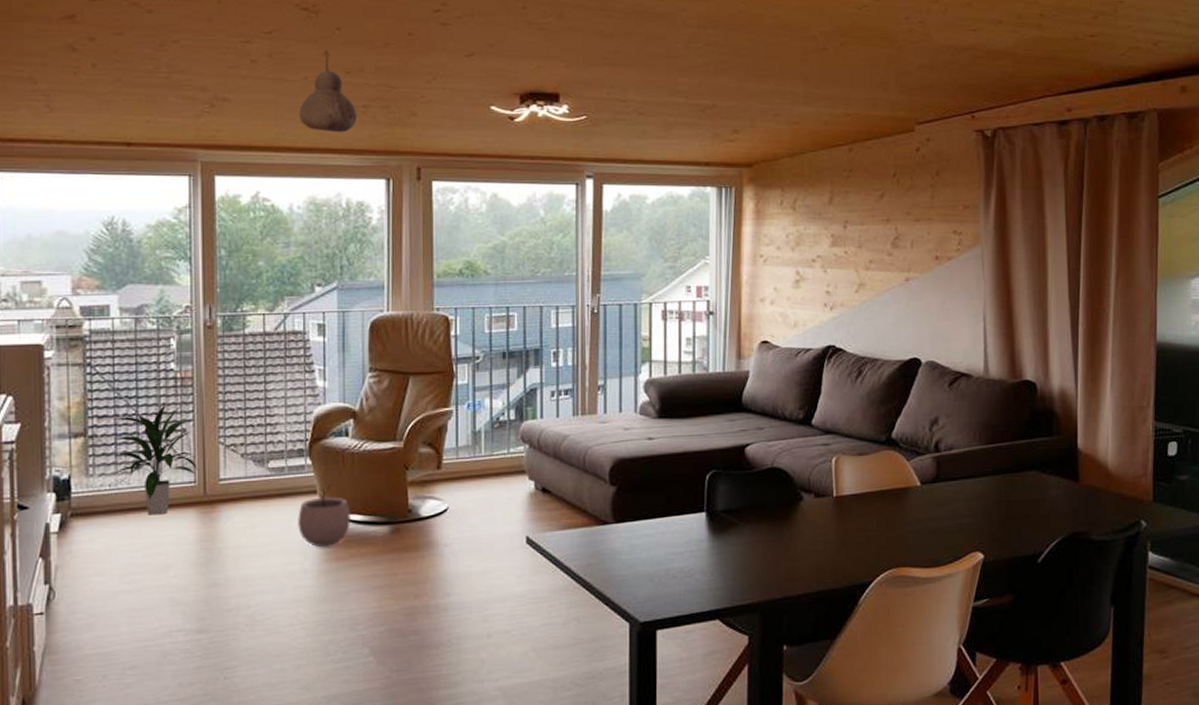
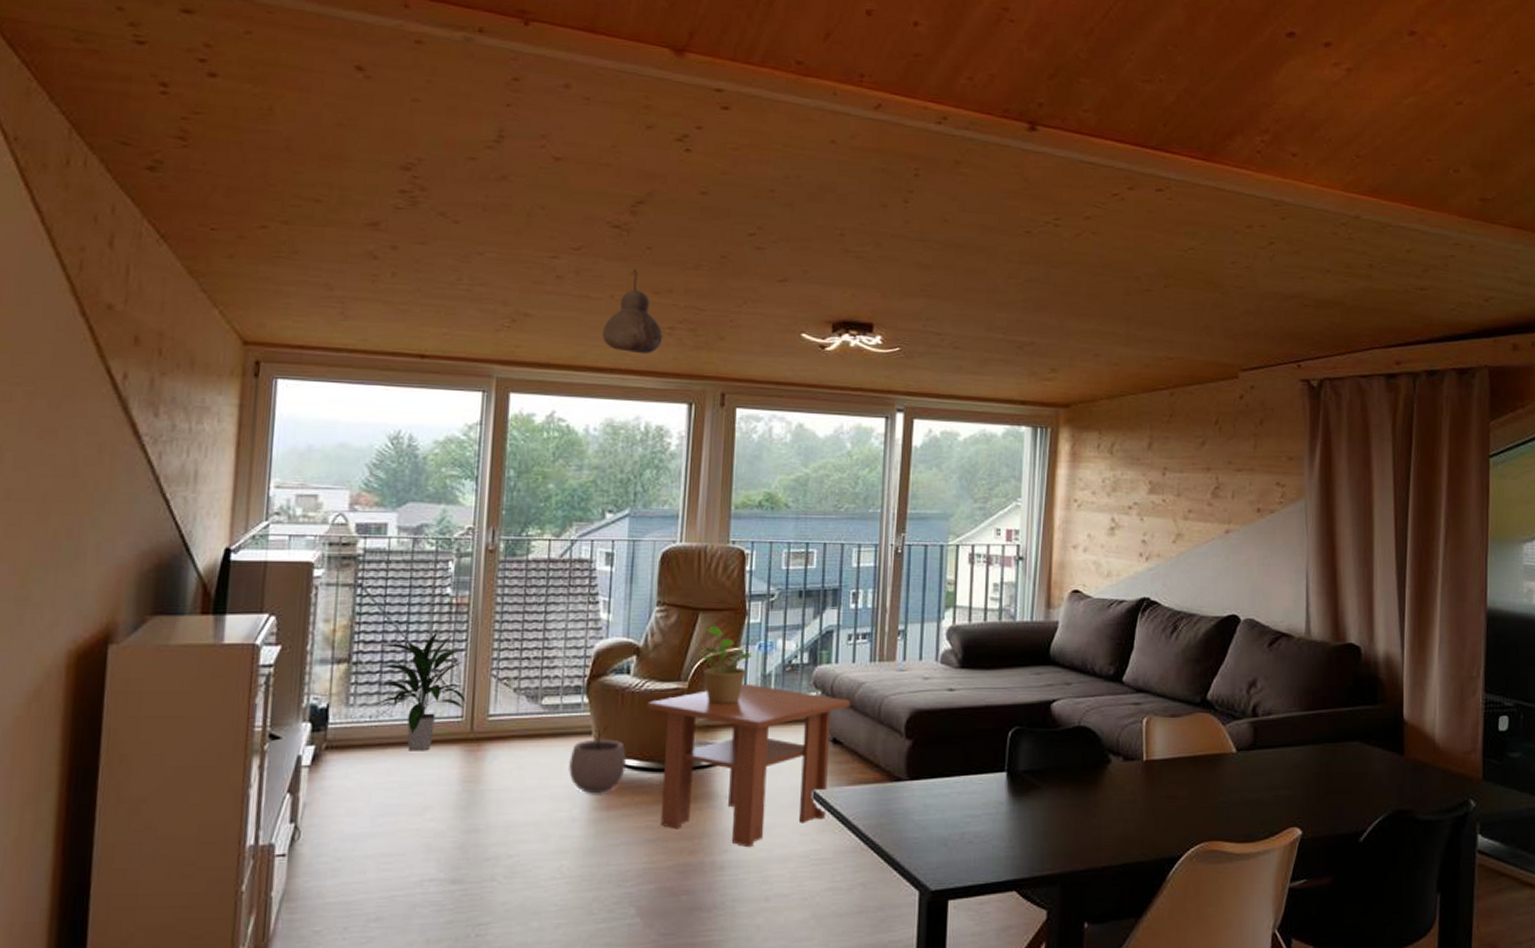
coffee table: none [366,440,557,590] -> present [647,683,850,848]
potted plant: none [410,388,463,460] -> present [697,625,753,704]

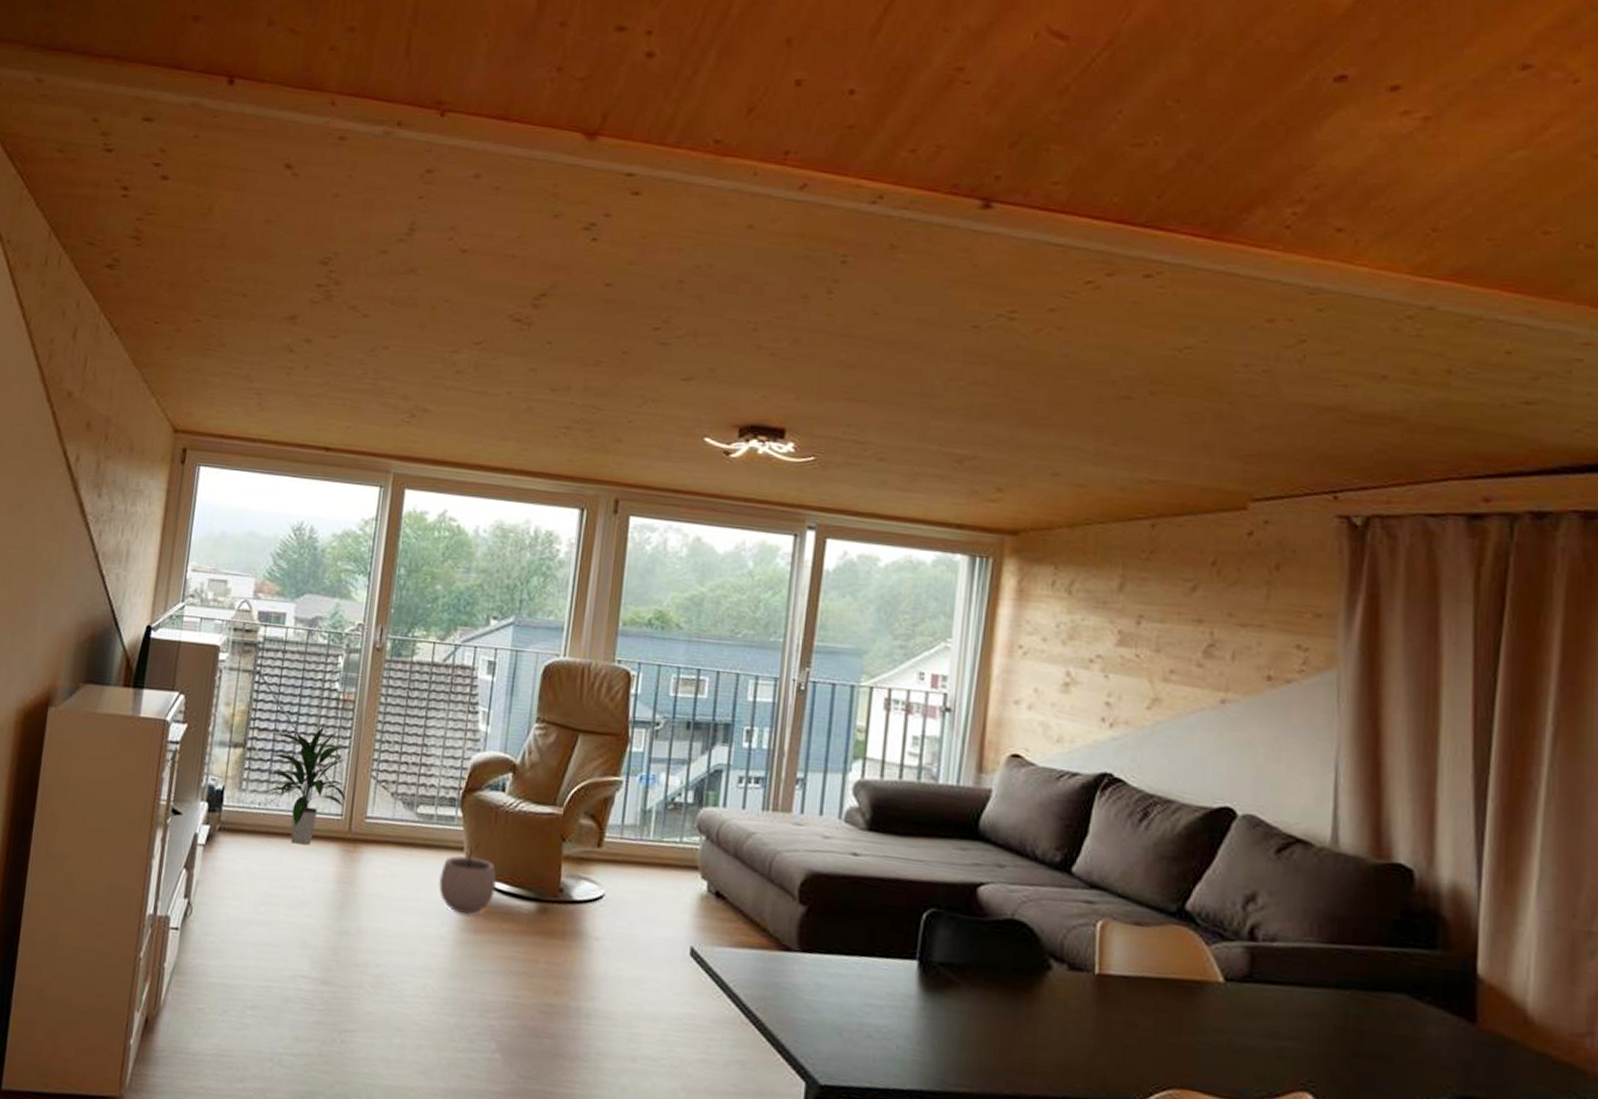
pendant light: present [602,268,662,354] -> none [497,364,558,455]
coffee table: present [647,683,850,848] -> none [520,817,738,999]
potted plant: present [697,625,753,704] -> none [575,749,633,838]

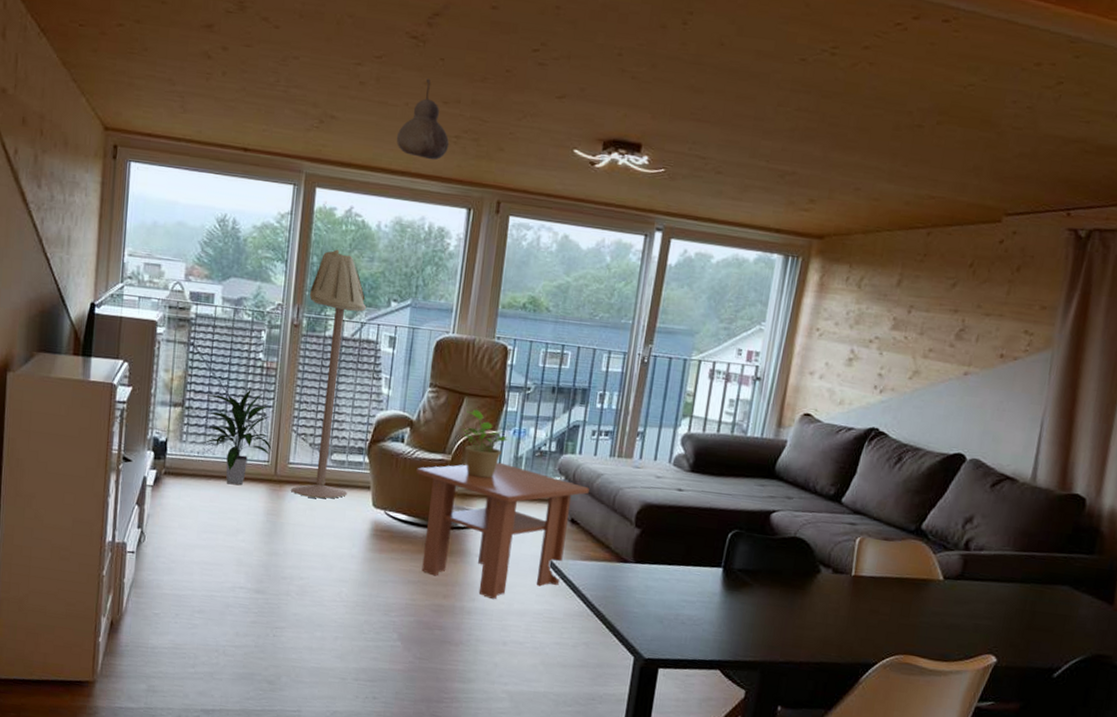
floor lamp: none [368,559,462,863] -> present [291,249,367,499]
plant pot: present [439,840,497,915] -> none [350,481,397,539]
pendant light: none [497,364,558,455] -> present [396,78,449,160]
coffee table: none [520,817,738,999] -> present [416,462,589,600]
potted plant: none [575,749,633,838] -> present [461,409,508,478]

